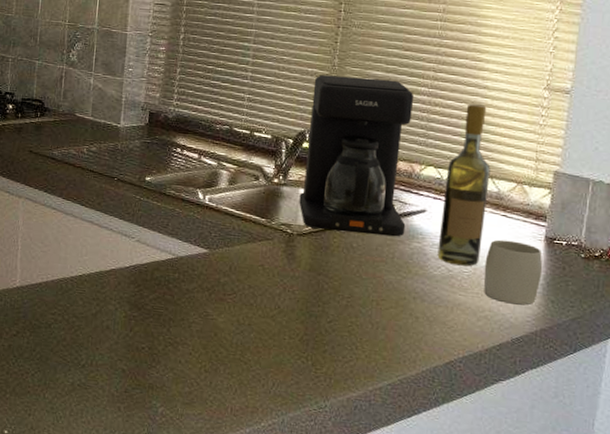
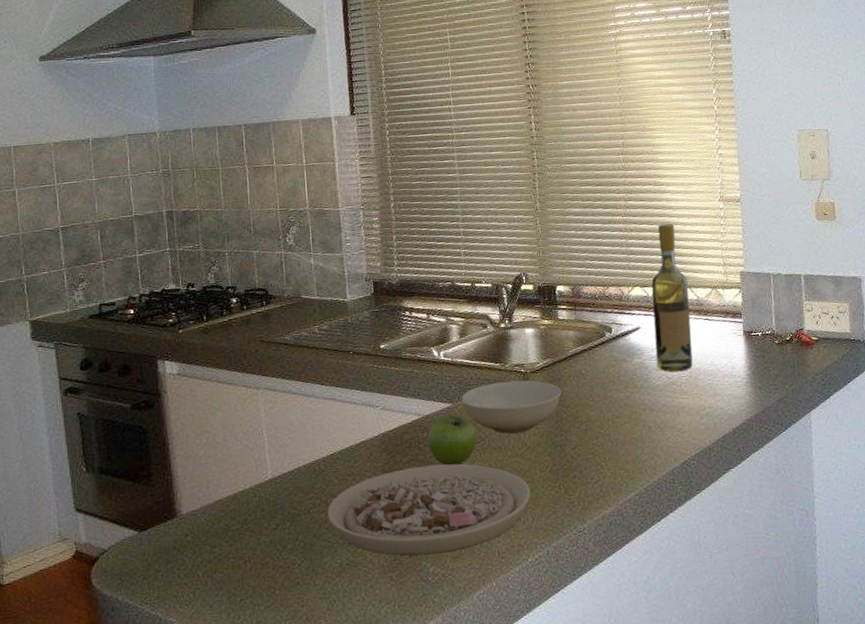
plate: none [67,305,276,398] -> present [327,464,531,556]
fruit: none [178,259,229,313] -> present [428,414,477,466]
bowl: none [219,237,327,294] -> present [461,380,562,434]
coffee maker: present [299,75,415,237] -> none [521,214,626,363]
mug: present [483,239,543,305] -> none [698,340,747,398]

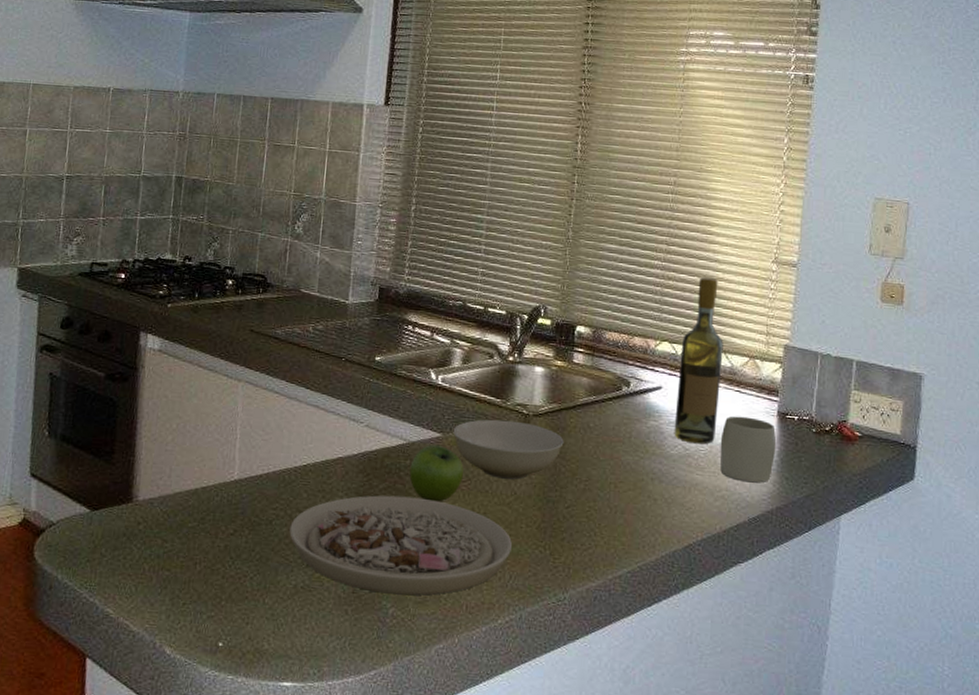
mug: none [698,340,747,398] -> present [720,416,777,483]

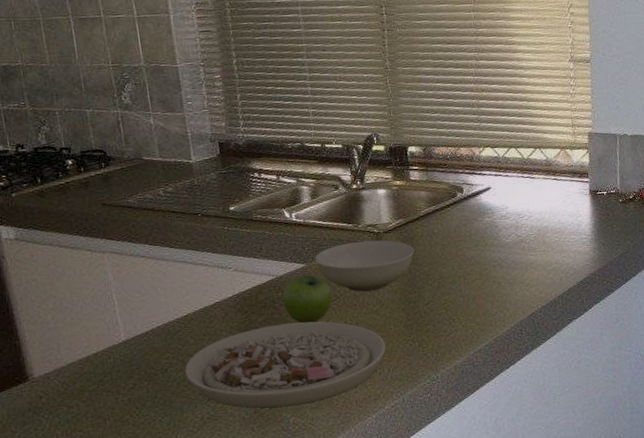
bottle: present [674,277,724,444] -> none [502,84,541,230]
mug: present [720,416,777,483] -> none [546,199,592,254]

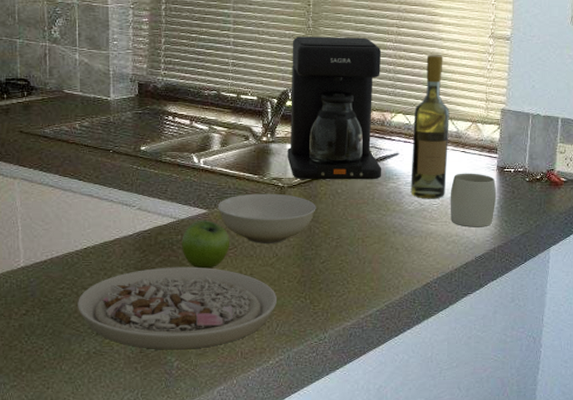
coffee maker: none [371,73,477,223] -> present [287,36,382,180]
bottle: none [502,84,541,230] -> present [410,55,450,199]
mug: none [546,199,592,254] -> present [450,173,497,227]

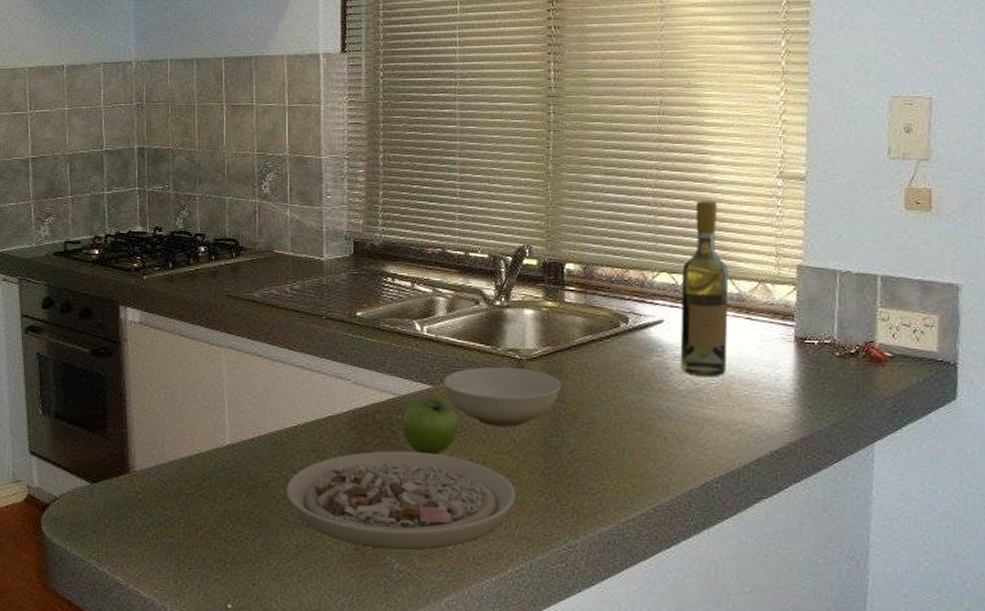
coffee maker: present [287,36,382,180] -> none [525,182,643,353]
mug: present [450,173,497,227] -> none [732,345,796,414]

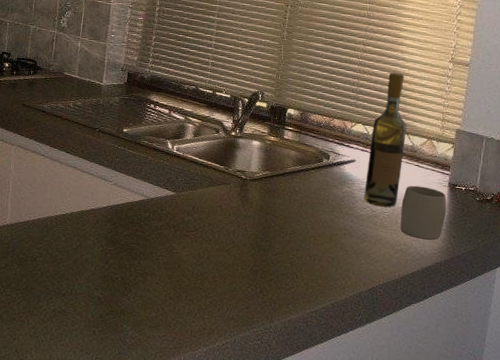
plate: present [287,451,517,550] -> none [50,240,230,322]
fruit: present [402,396,458,454] -> none [148,200,192,247]
bowl: present [443,367,562,427] -> none [184,182,274,231]
mug: none [732,345,796,414] -> present [400,185,447,240]

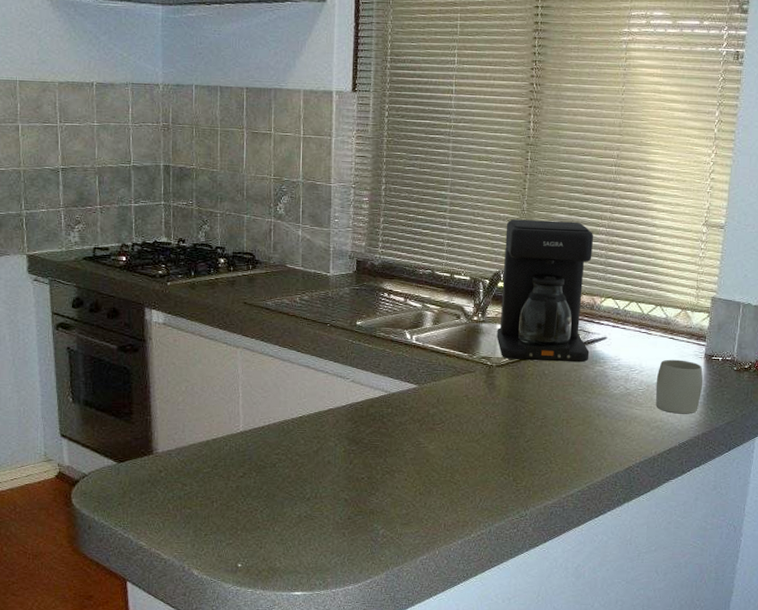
coffee maker: none [252,45,348,183] -> present [497,219,594,363]
bottle: present [364,72,407,207] -> none [617,241,660,384]

